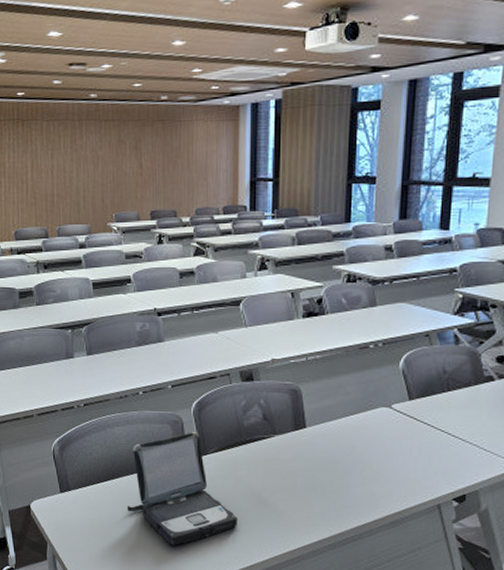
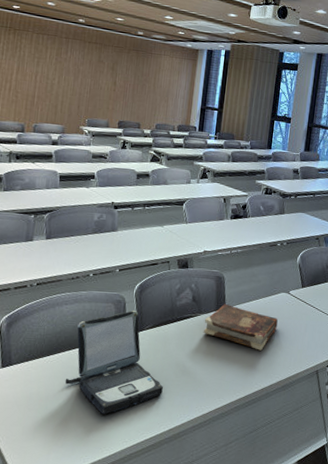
book: none [280,422,378,479] -> present [204,303,278,351]

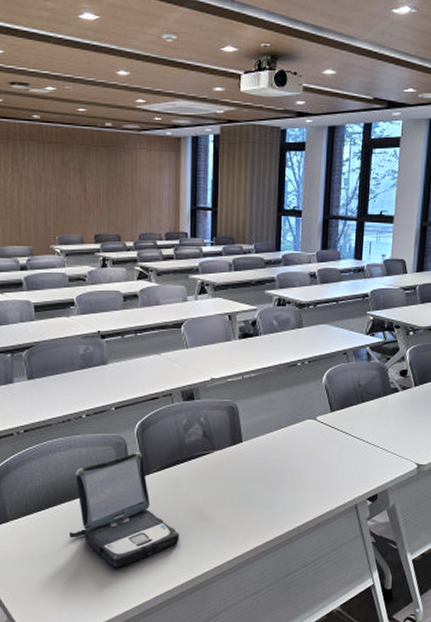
book: present [204,303,278,351] -> none [219,436,305,487]

